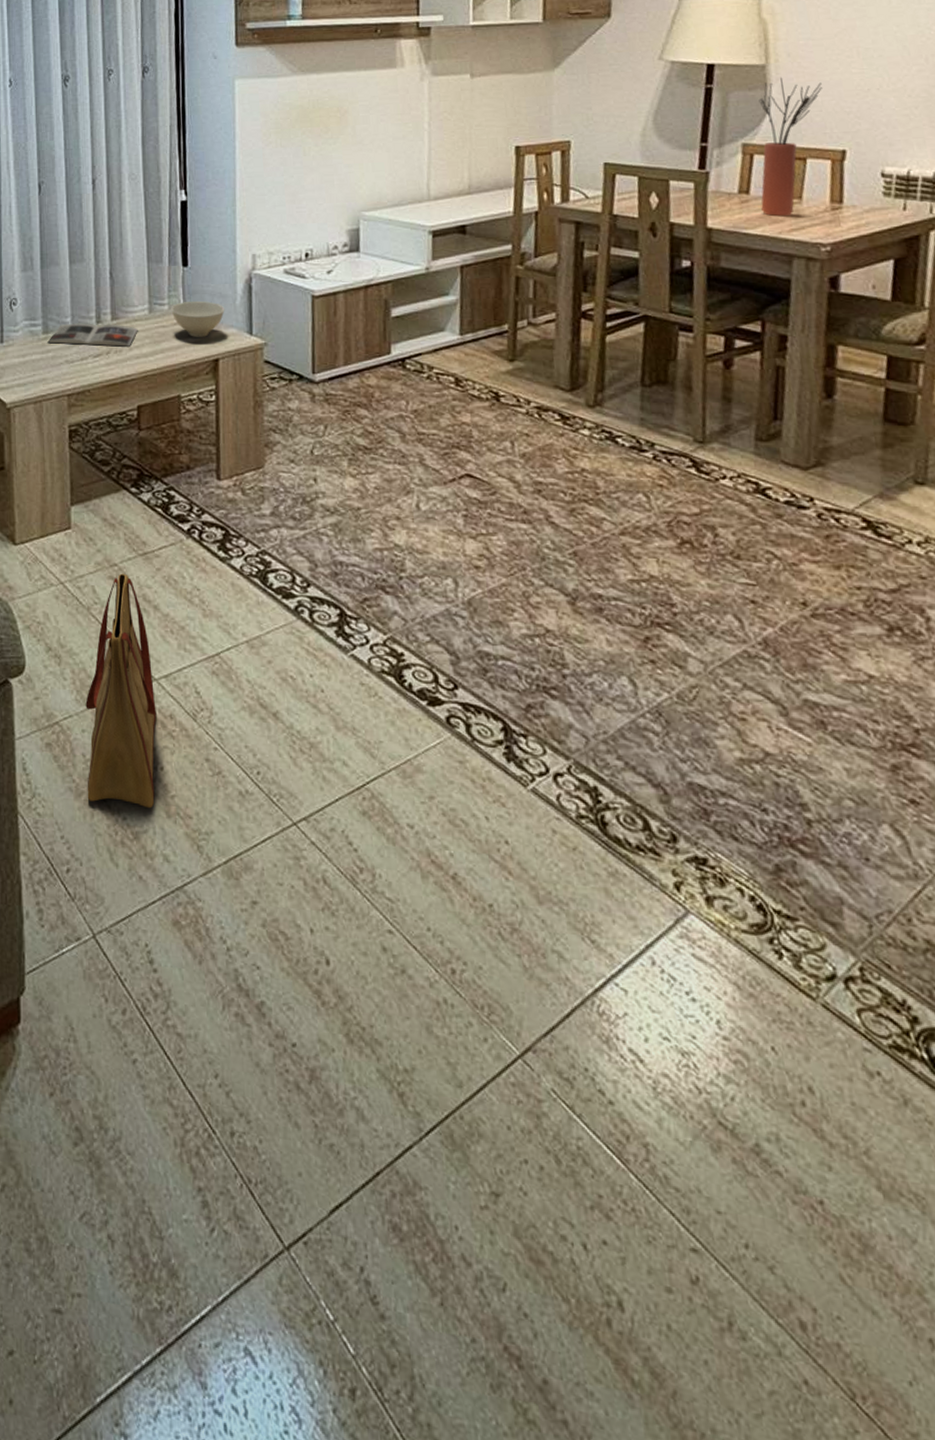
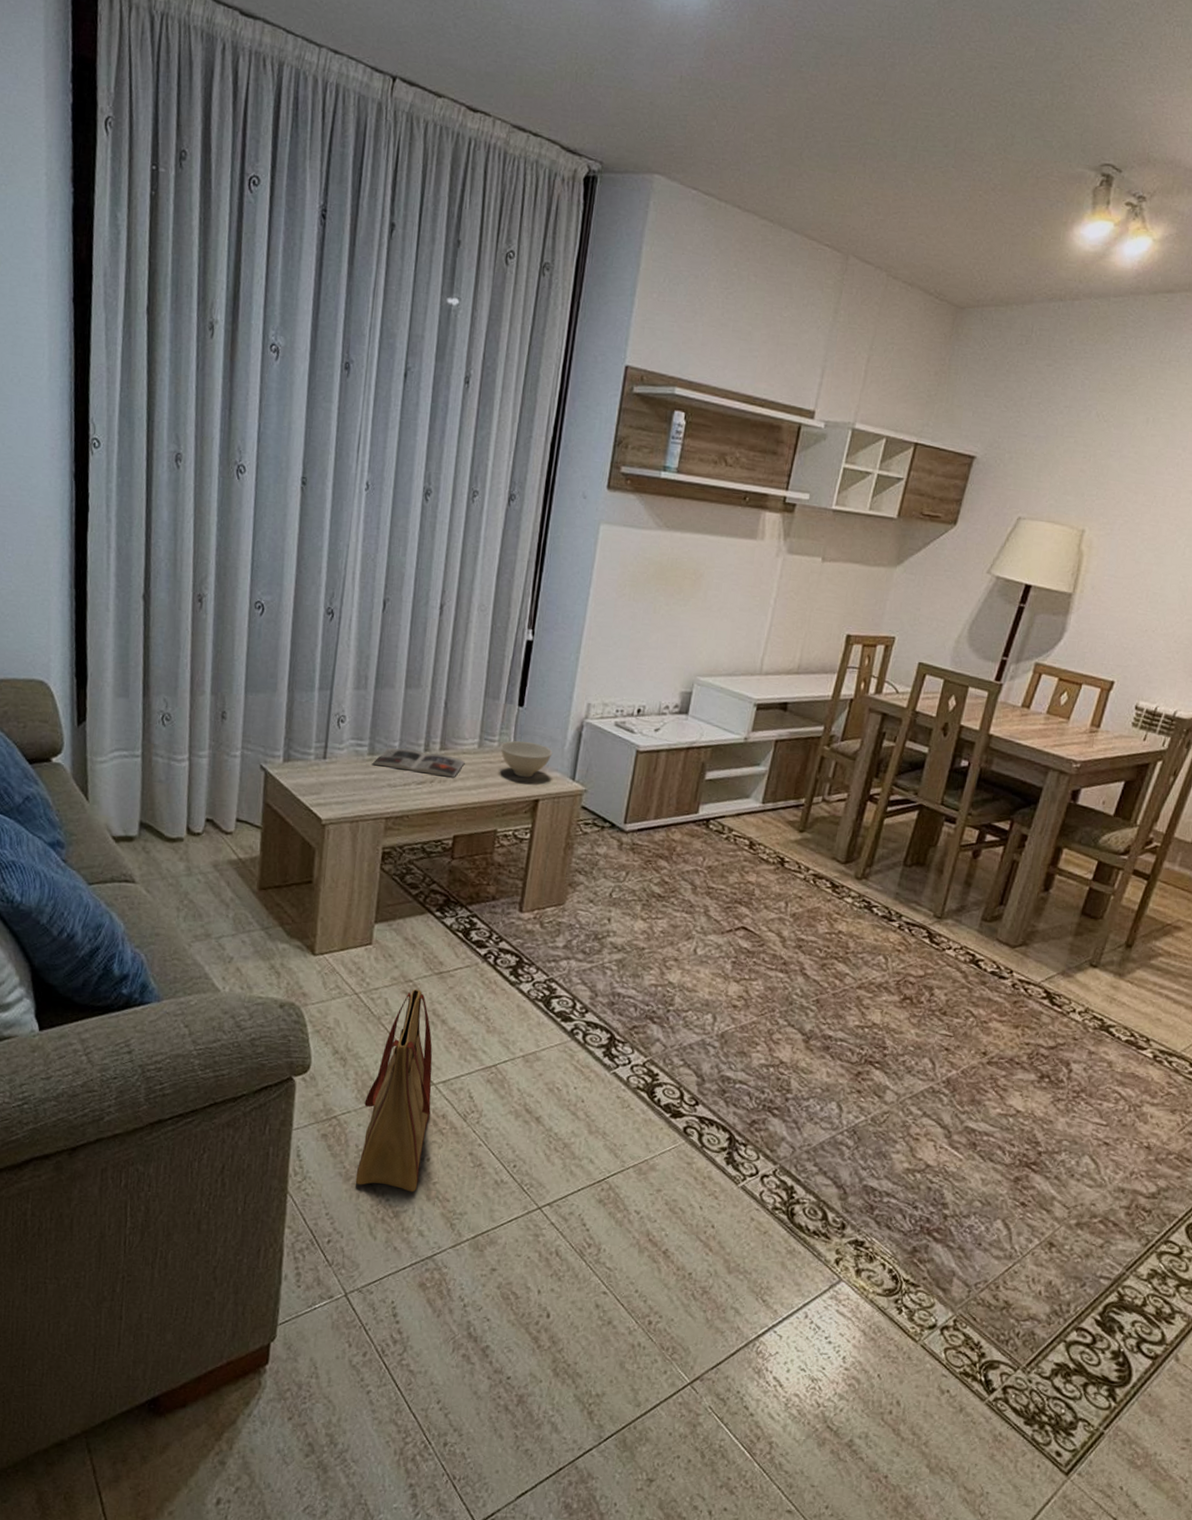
vase: present [759,77,822,216] -> none [1035,607,1111,732]

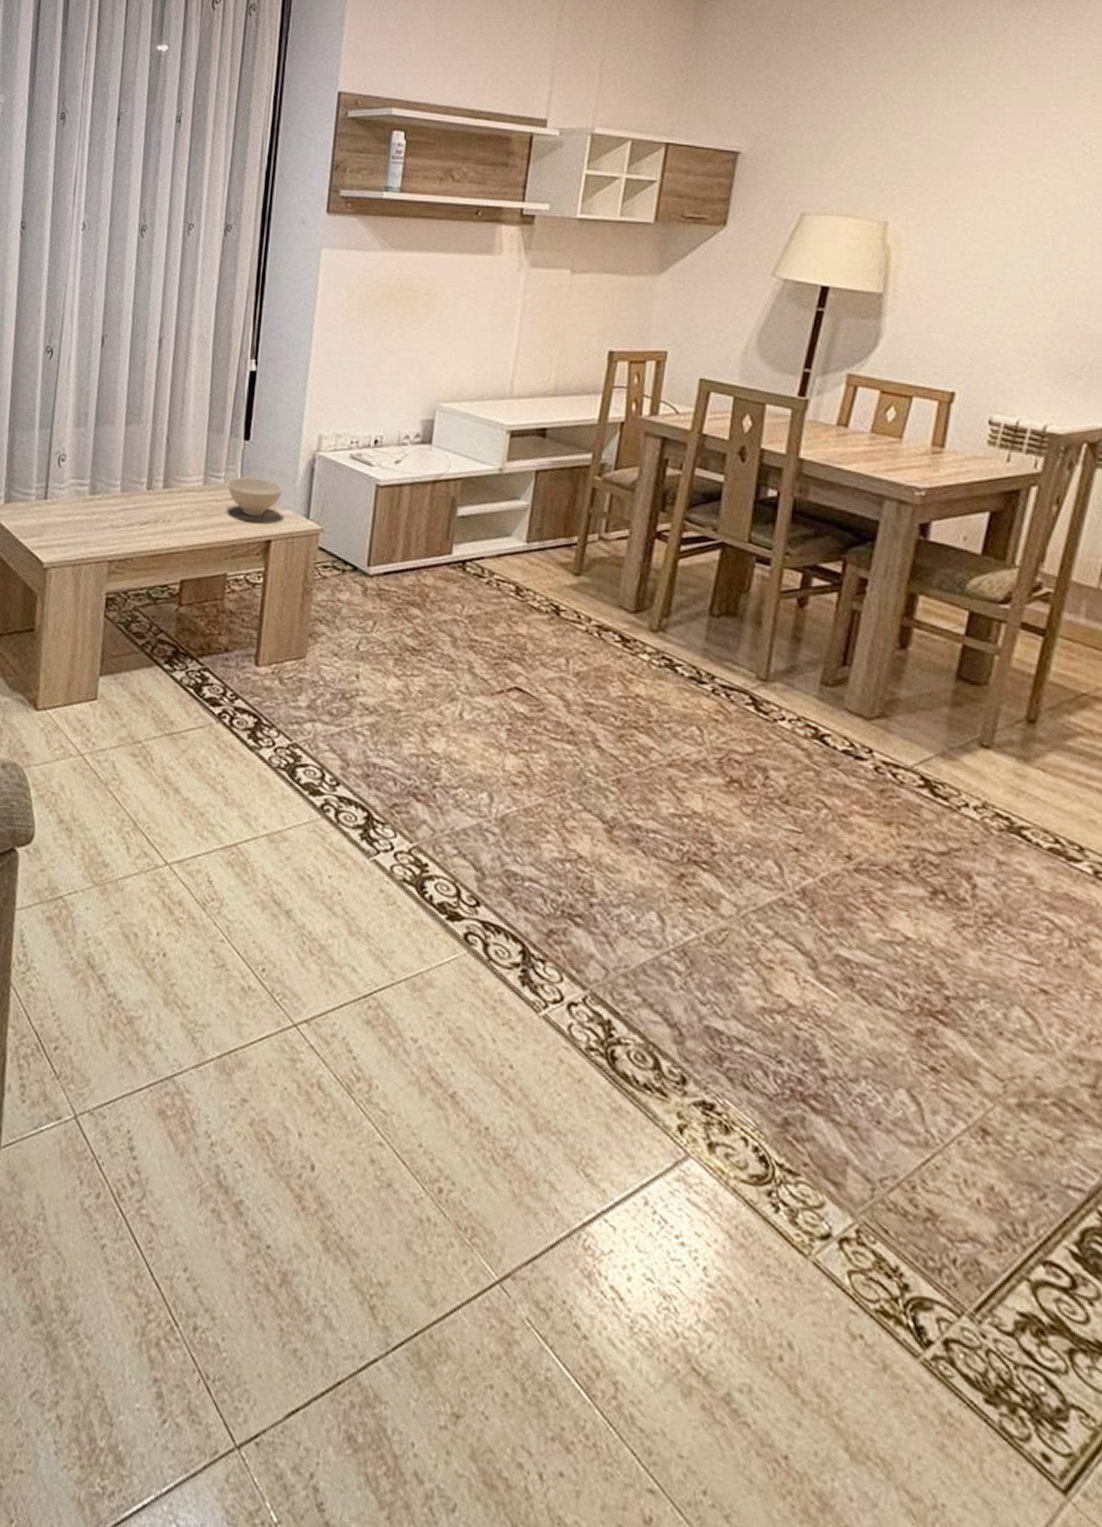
shopping bag: present [355,989,433,1193] -> none [84,751,166,995]
magazine: present [372,747,465,779] -> none [93,486,190,519]

